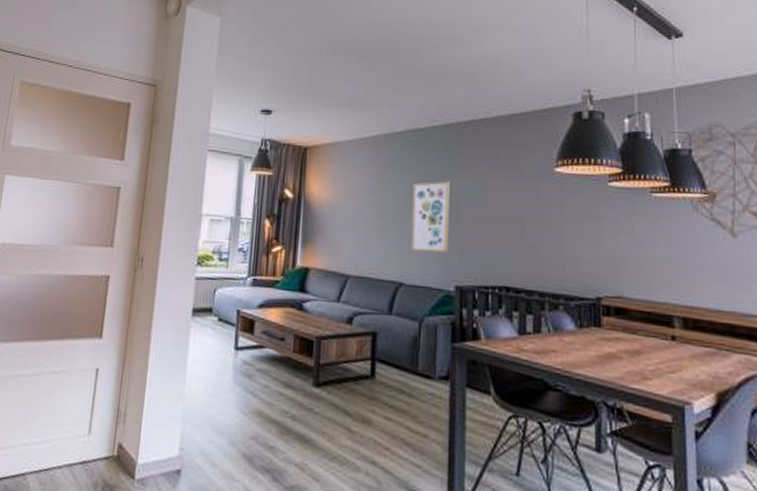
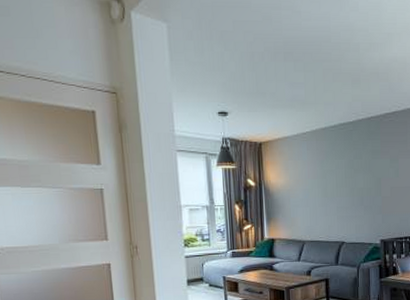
wall art: present [411,180,450,253] -> none [347,163,374,218]

